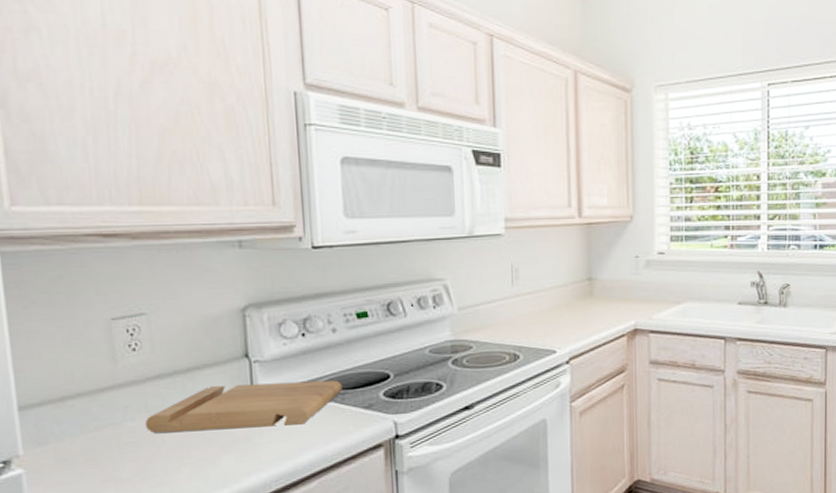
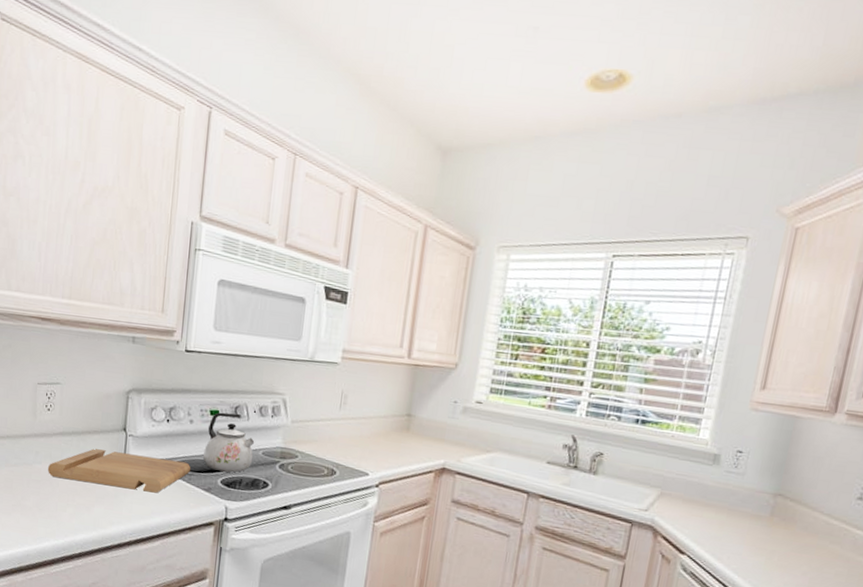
kettle: none [356,312,419,382] -> present [203,412,255,473]

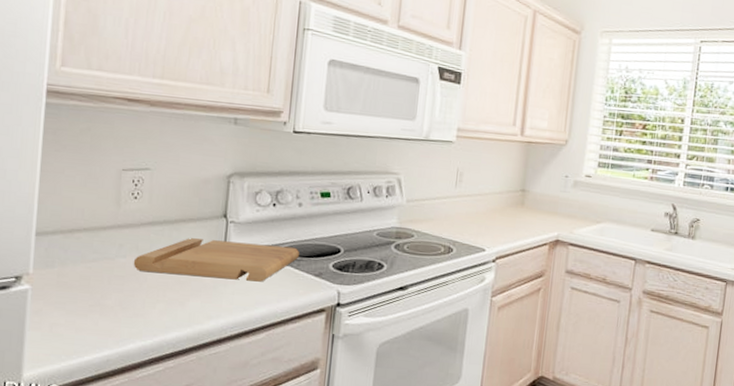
kettle: present [203,412,255,473] -> none [313,194,369,256]

